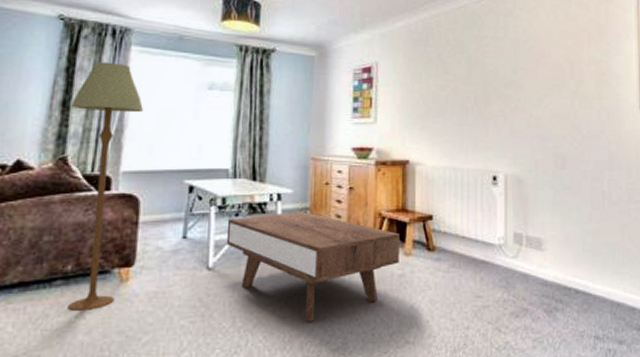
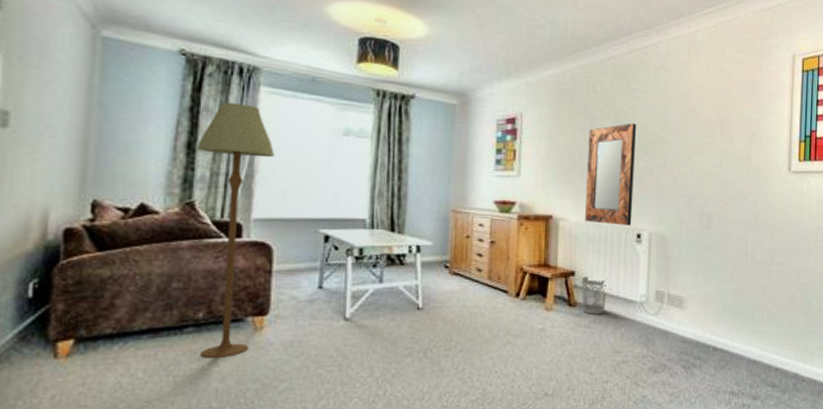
coffee table: present [226,212,400,322] -> none [363,264,541,373]
wastebasket: none [439,220,465,259] -> present [581,276,608,315]
home mirror: none [441,68,488,169] -> present [585,123,636,226]

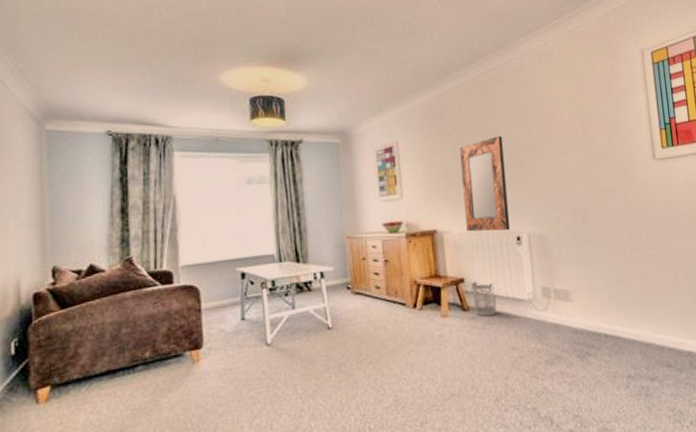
floor lamp: present [196,102,274,359] -> none [128,169,192,392]

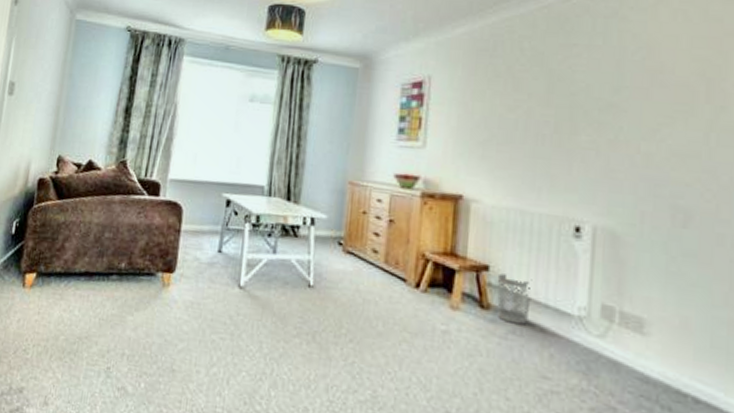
home mirror: present [459,136,511,232] -> none [504,85,576,216]

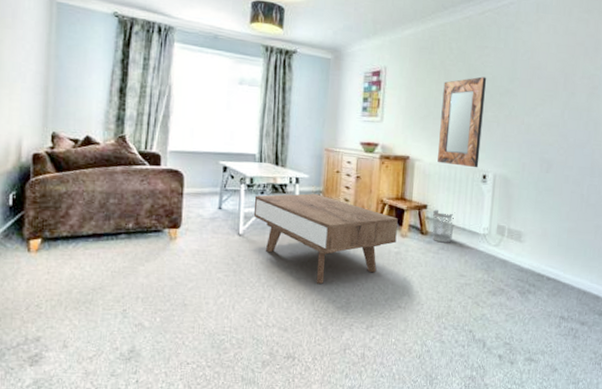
coffee table: none [257,238,446,364] -> present [253,193,398,284]
home mirror: none [504,85,576,216] -> present [437,76,486,168]

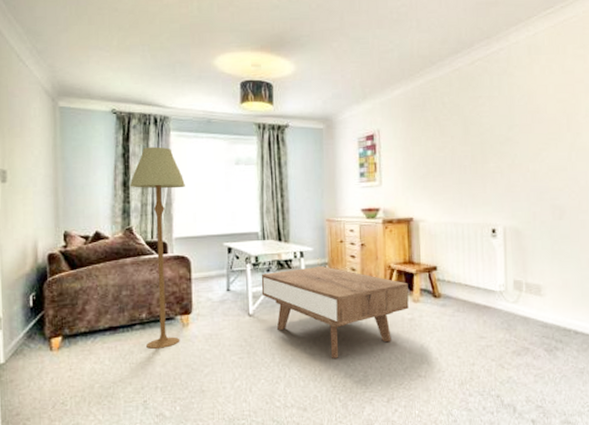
floor lamp: none [126,55,185,260] -> present [129,147,185,350]
wastebasket: present [432,210,455,243] -> none [443,270,468,305]
home mirror: present [437,76,486,168] -> none [440,128,486,223]

